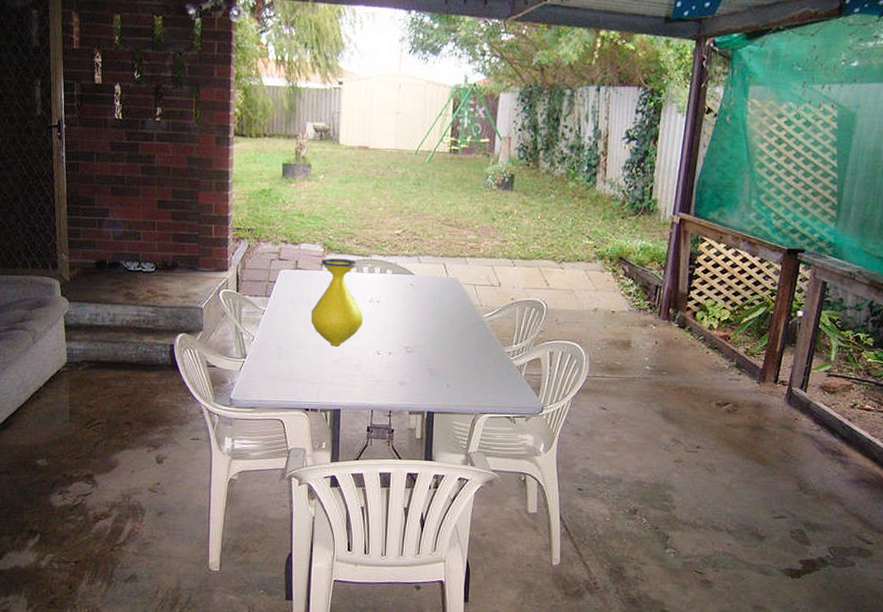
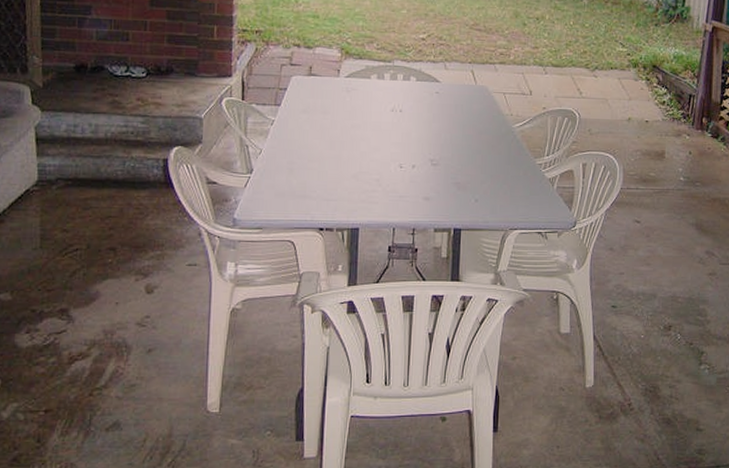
vase: present [310,258,363,347] -> none [326,64,384,160]

